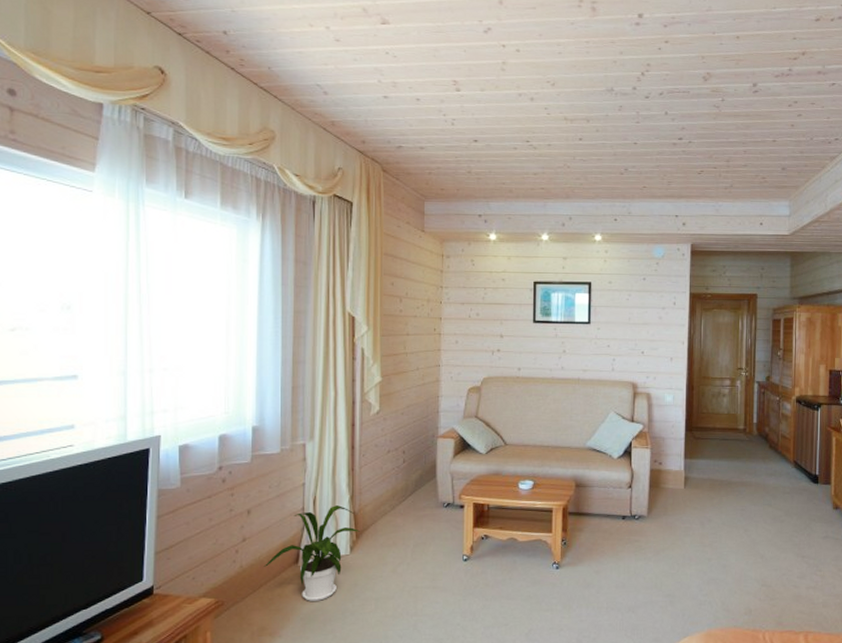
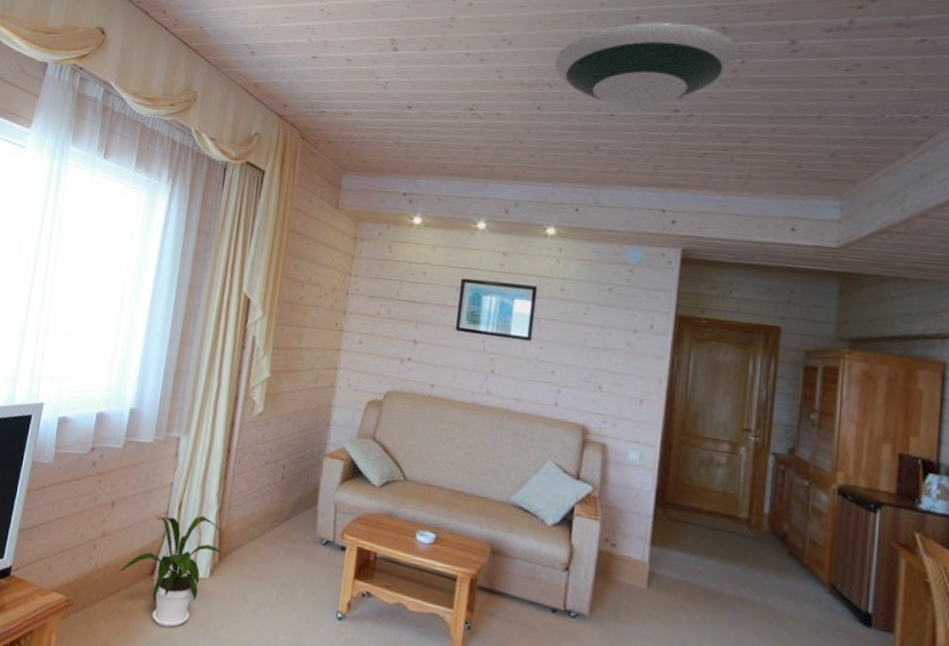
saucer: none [590,68,720,138] -> present [554,22,740,109]

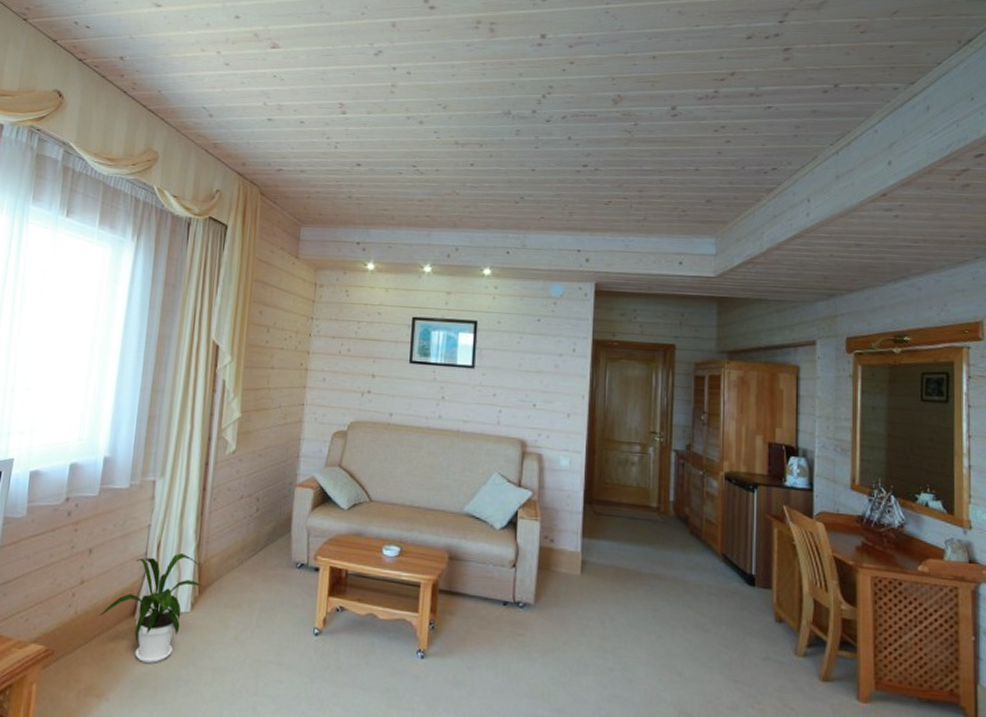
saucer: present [554,22,740,109] -> none [483,90,633,164]

